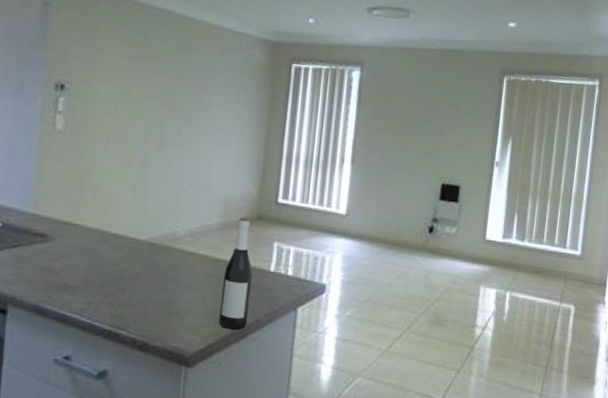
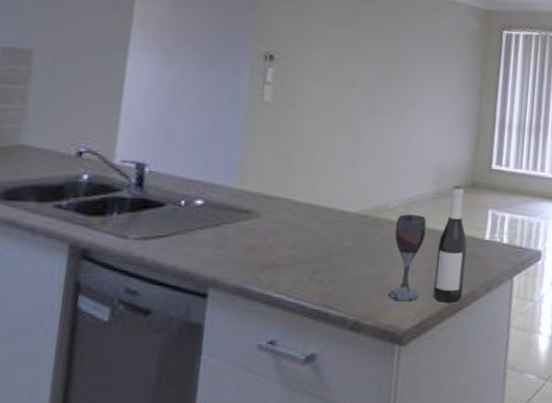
cup: none [176,243,213,327] -> present [389,214,427,302]

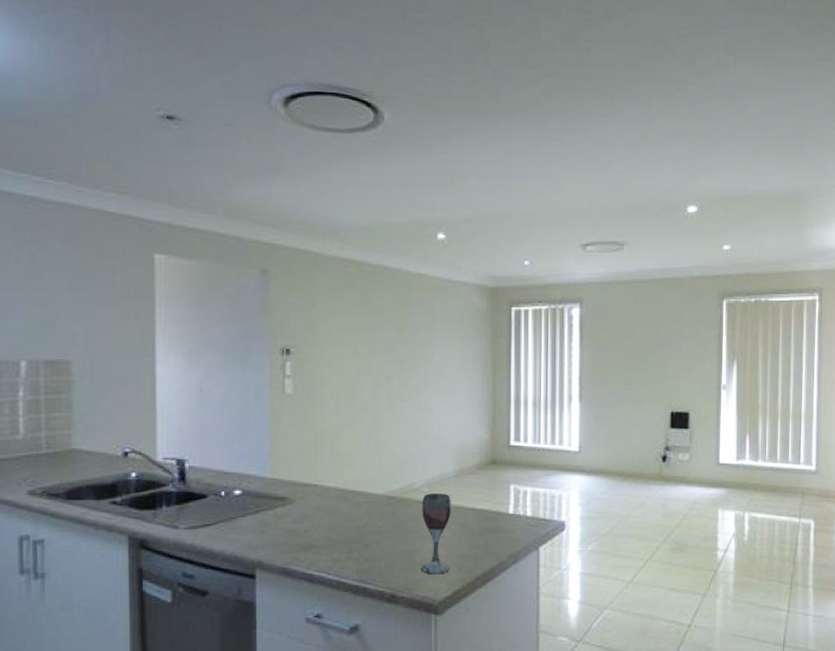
wine bottle: present [433,185,468,303] -> none [463,463,492,574]

